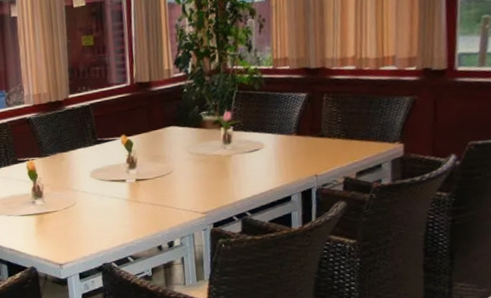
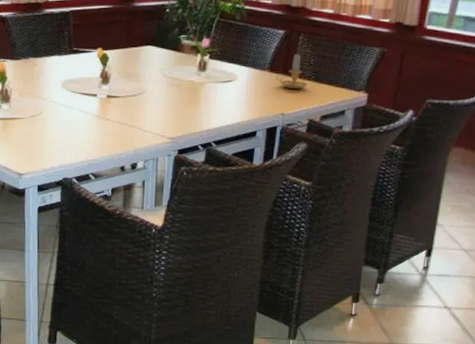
candle: none [304,113,339,150] -> present [276,53,309,90]

